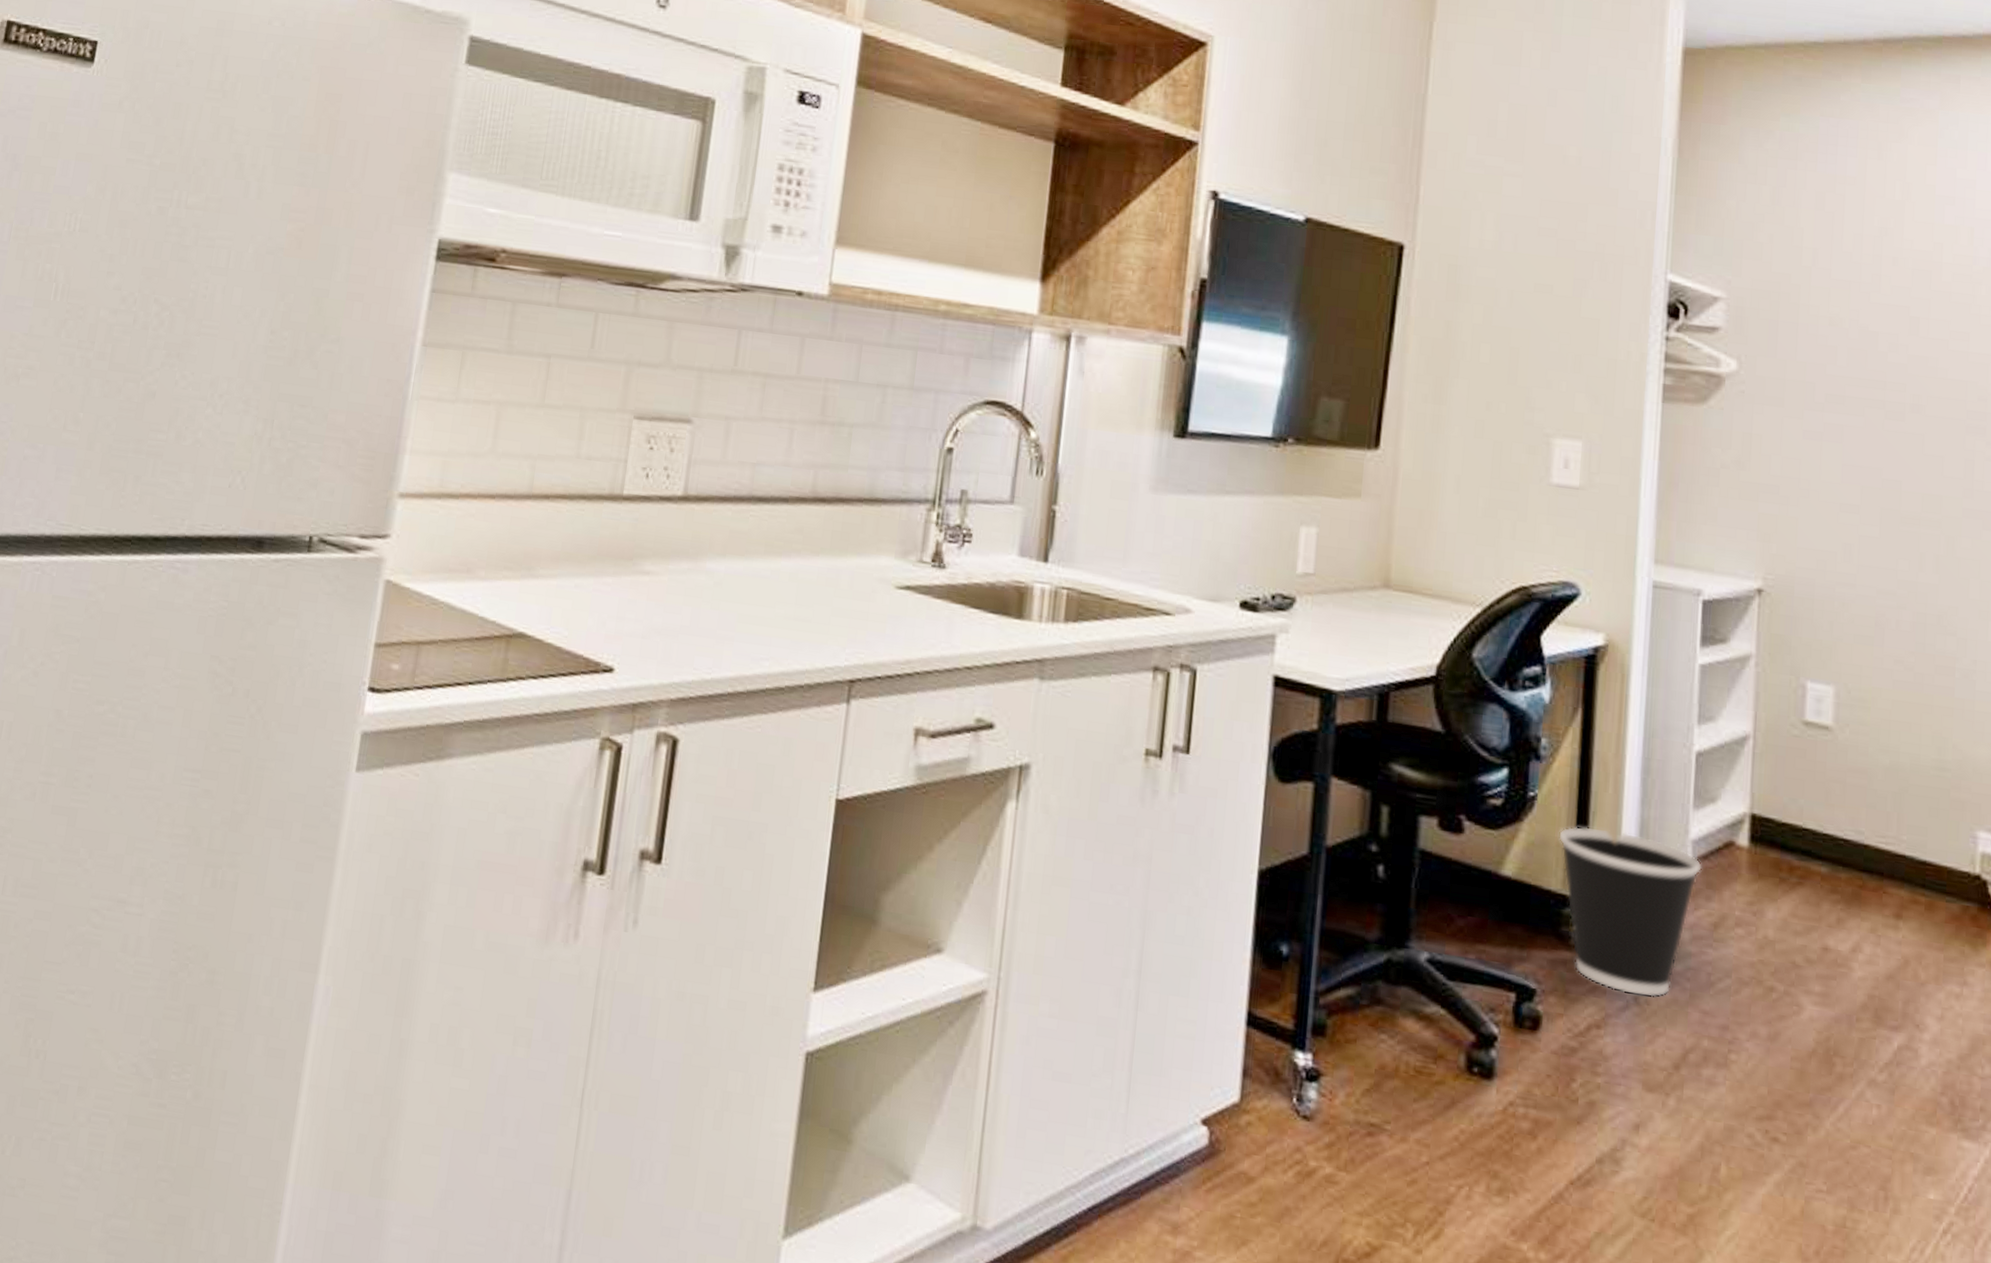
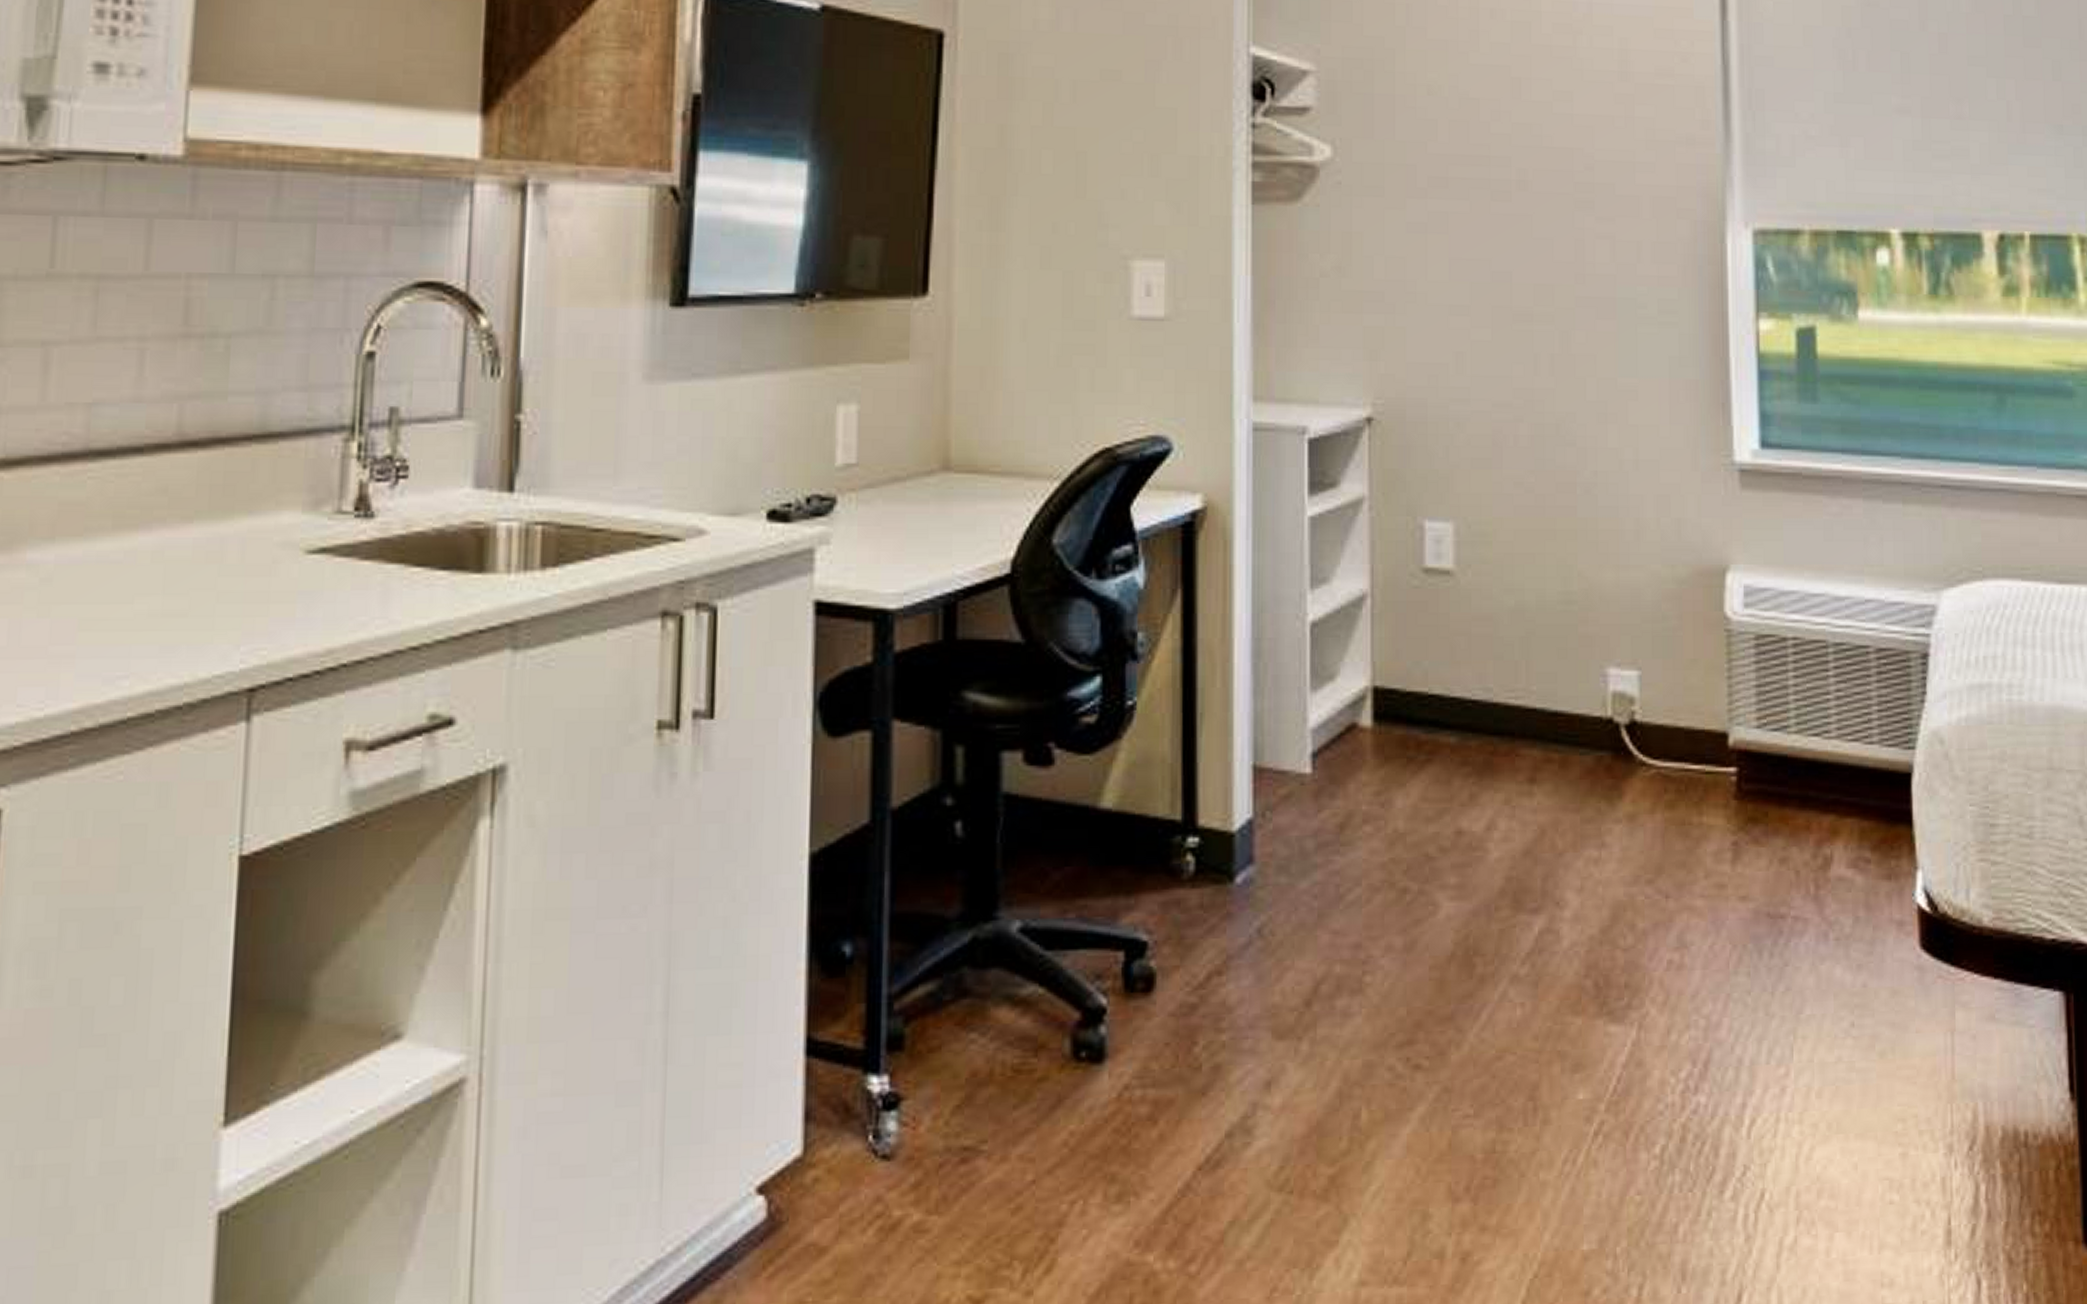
wastebasket: present [1558,826,1702,998] -> none [1162,731,1323,928]

